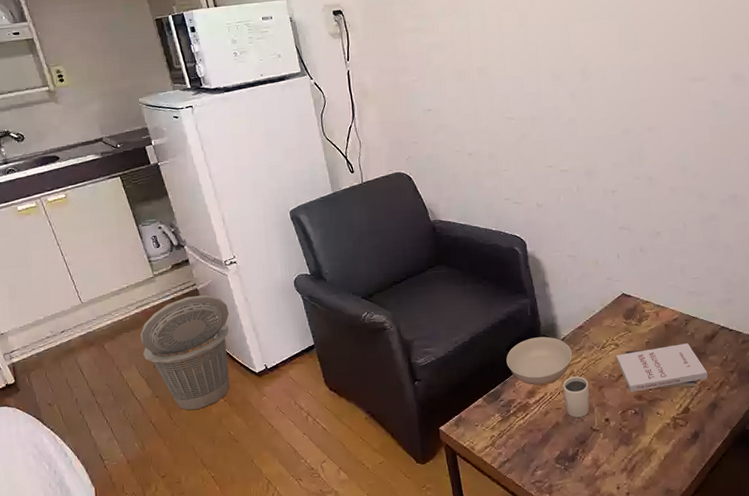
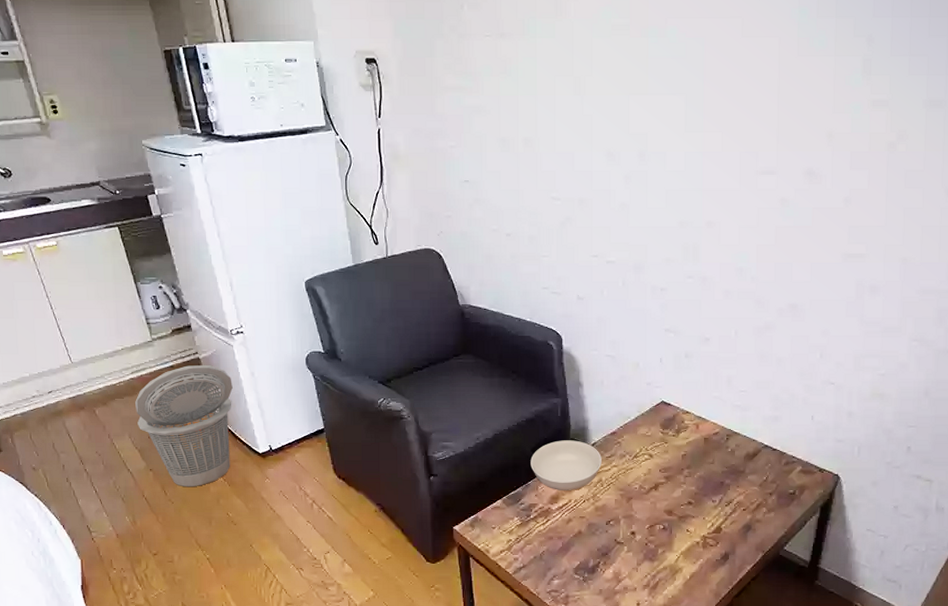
mug: present [563,376,591,418] -> none [588,485,617,528]
books: present [615,343,708,393] -> none [648,460,745,507]

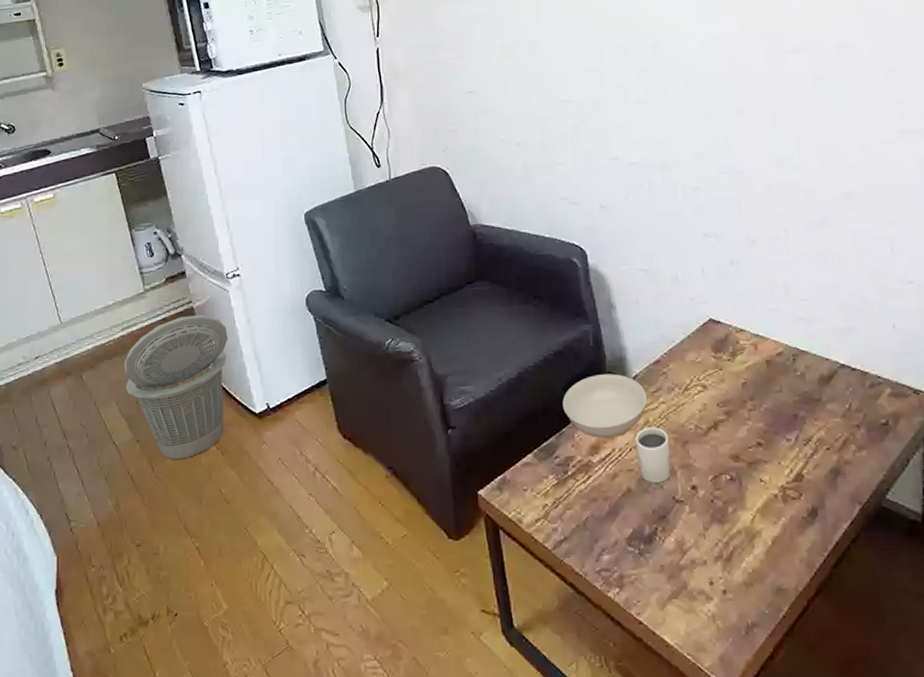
mug: none [588,485,617,528] -> present [635,427,672,483]

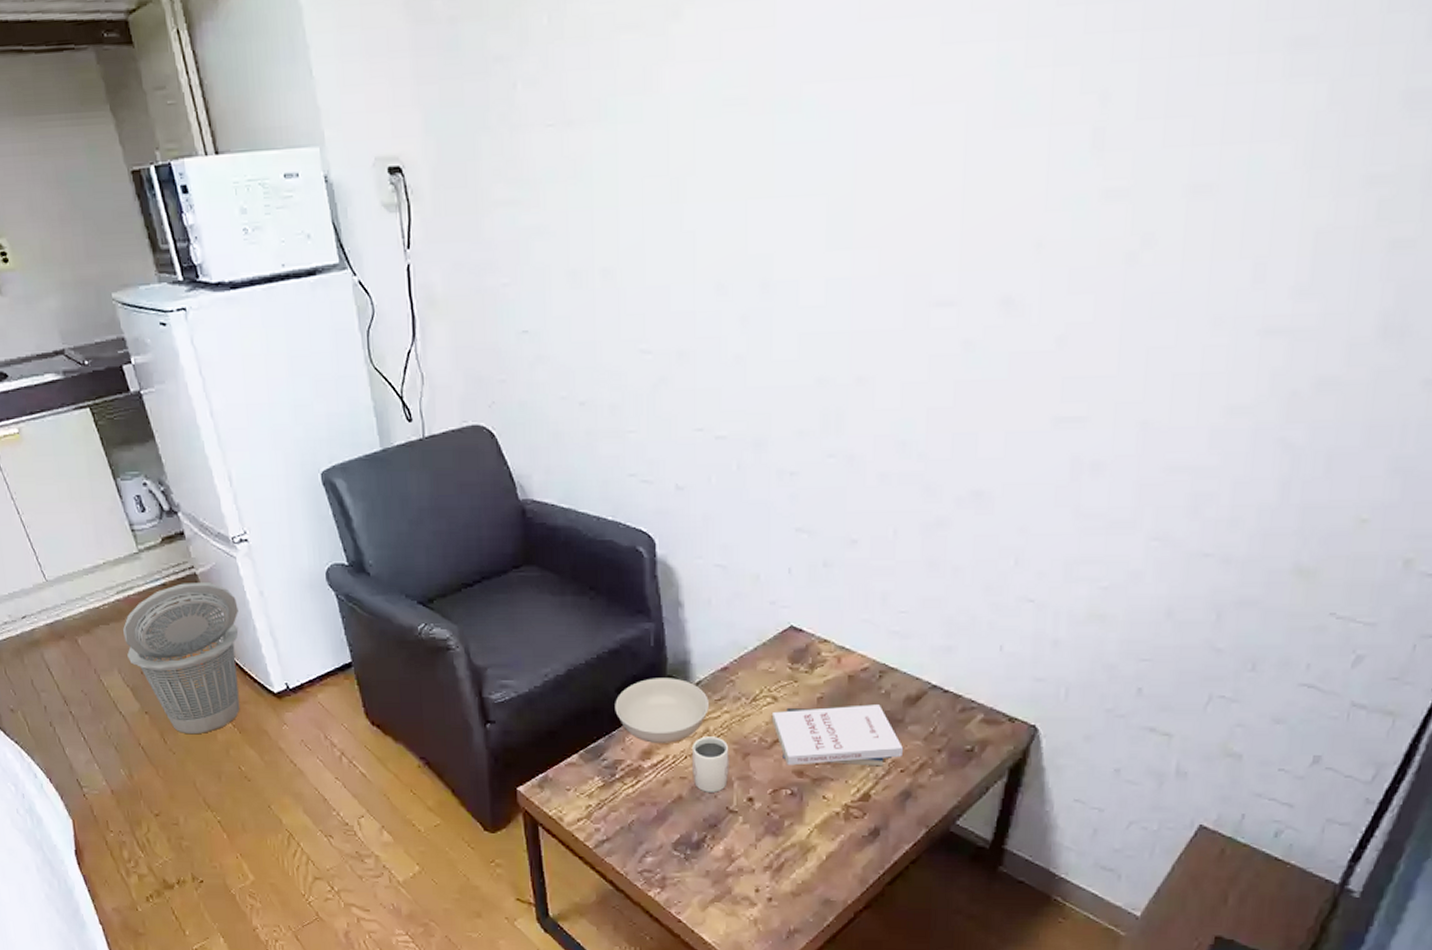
books: none [703,386,826,451] -> present [771,704,904,767]

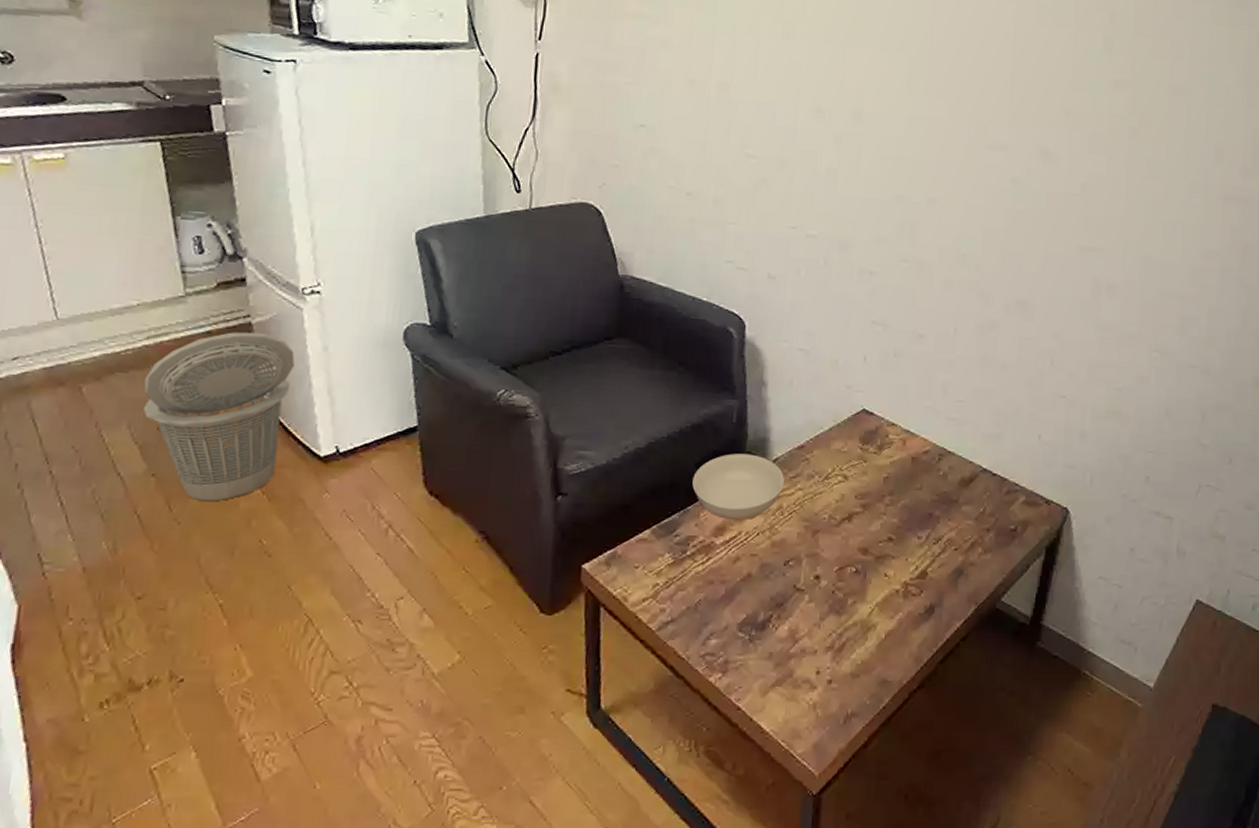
mug: present [691,736,729,793] -> none [762,513,800,570]
books: present [771,704,904,767] -> none [841,485,958,545]

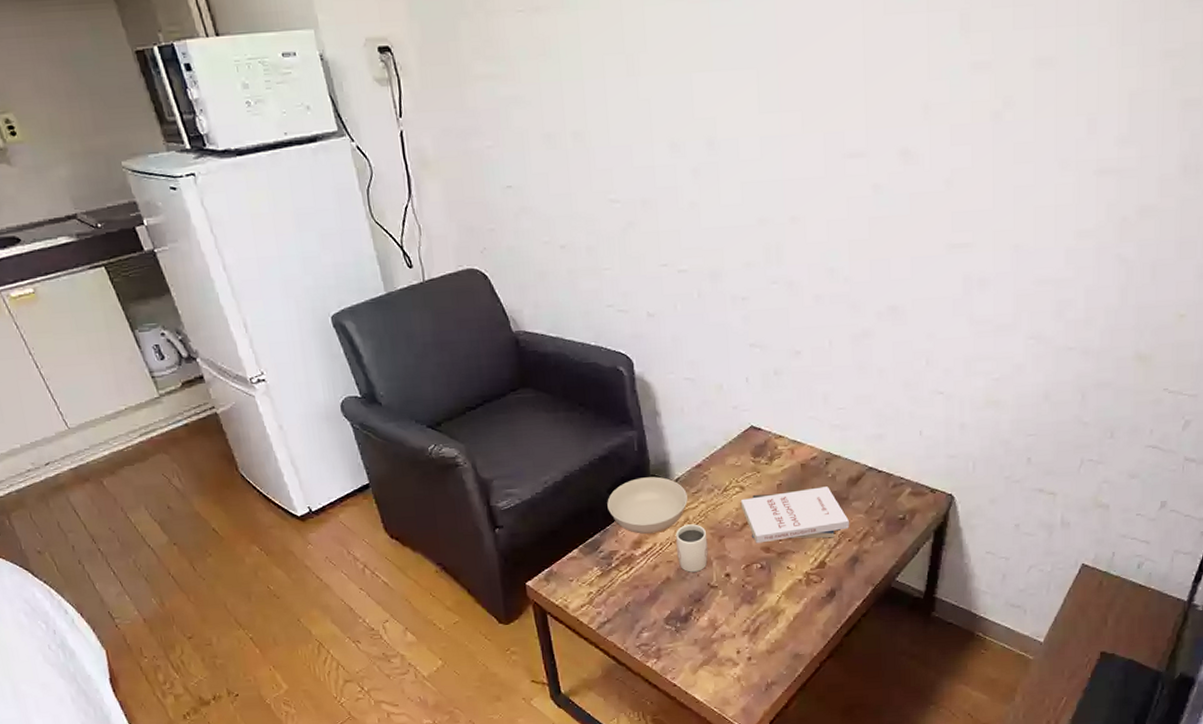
laundry basket: present [143,332,295,502] -> none [148,419,266,561]
mug: none [762,513,800,570] -> present [675,524,708,572]
books: none [841,485,958,545] -> present [740,486,850,544]

